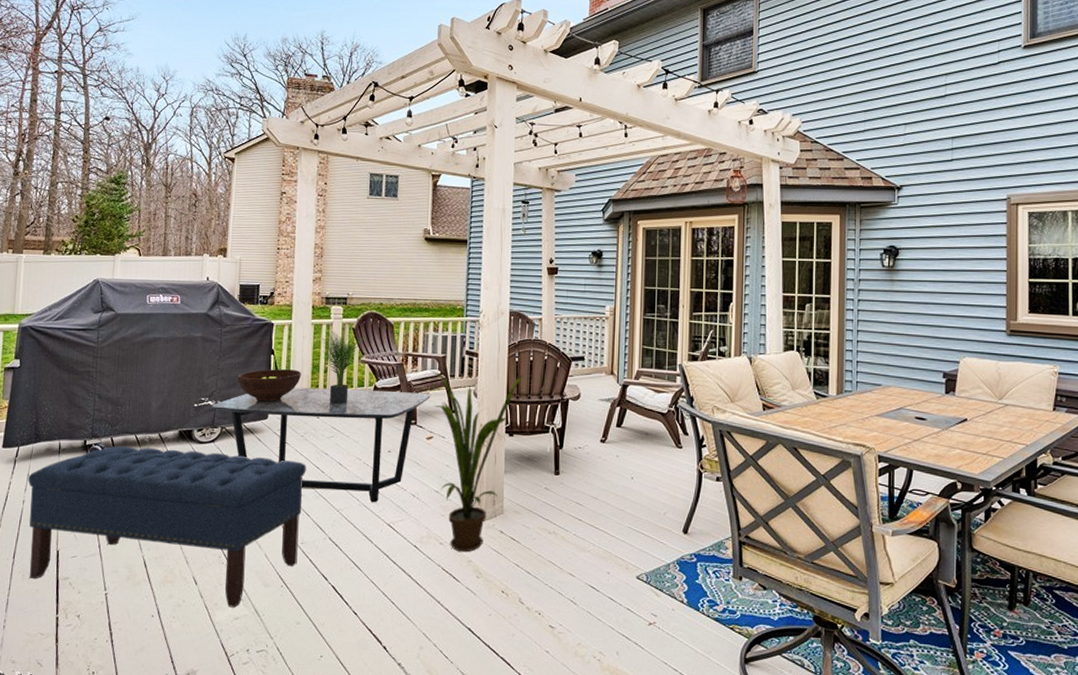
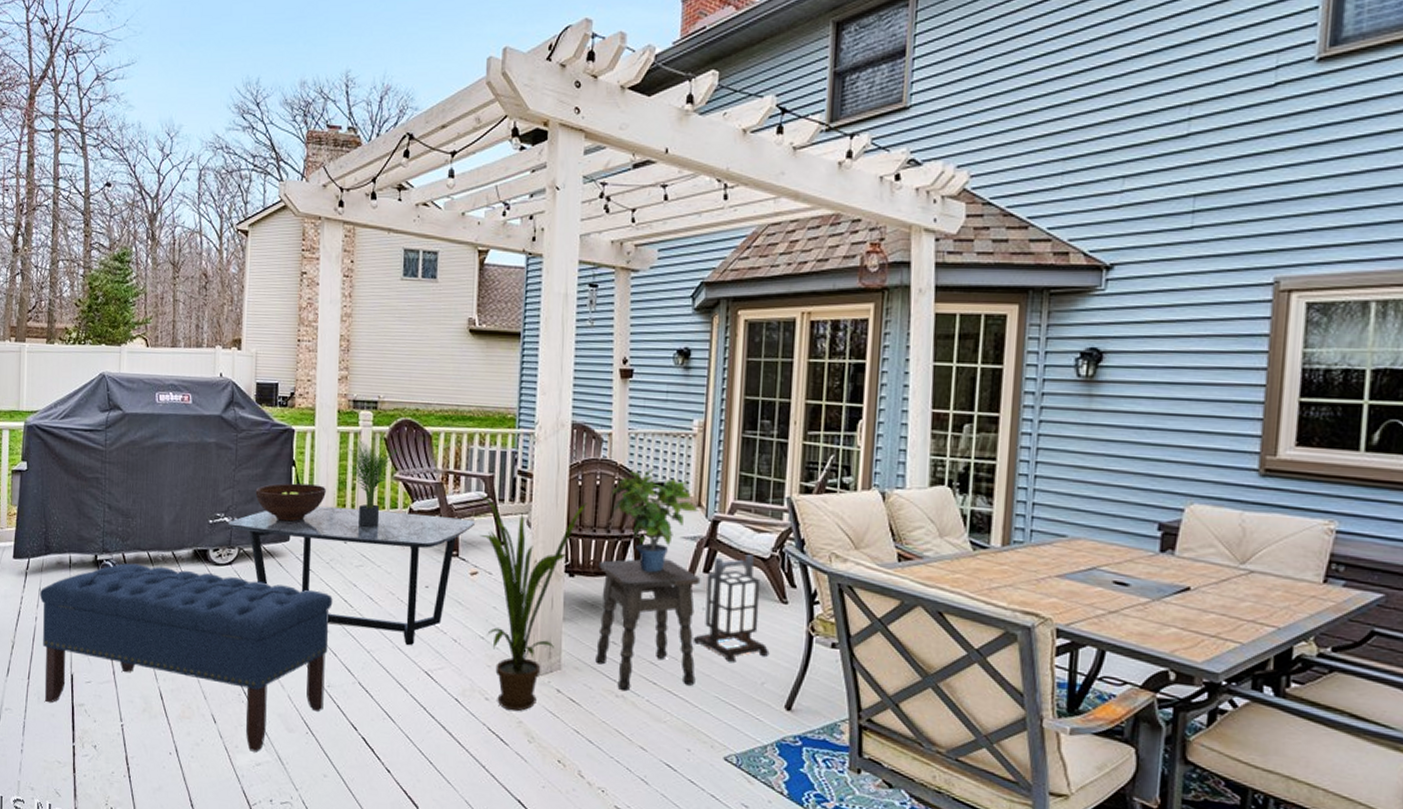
side table: none [532,417,615,527] -> present [595,558,701,691]
potted plant: none [542,346,611,430] -> present [611,468,698,573]
lantern: none [609,411,670,498] -> present [693,555,770,662]

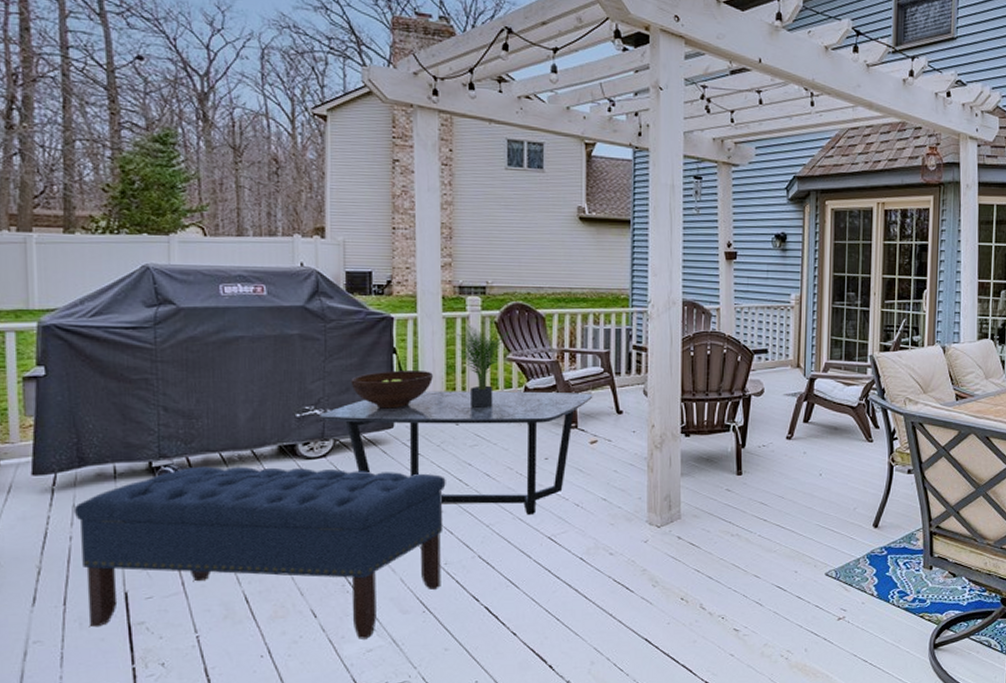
house plant: present [474,491,588,712] -> none [591,367,700,562]
side table: present [595,558,701,691] -> none [712,414,802,529]
potted plant: present [611,468,698,573] -> none [721,338,797,427]
lantern: present [693,555,770,662] -> none [796,405,860,494]

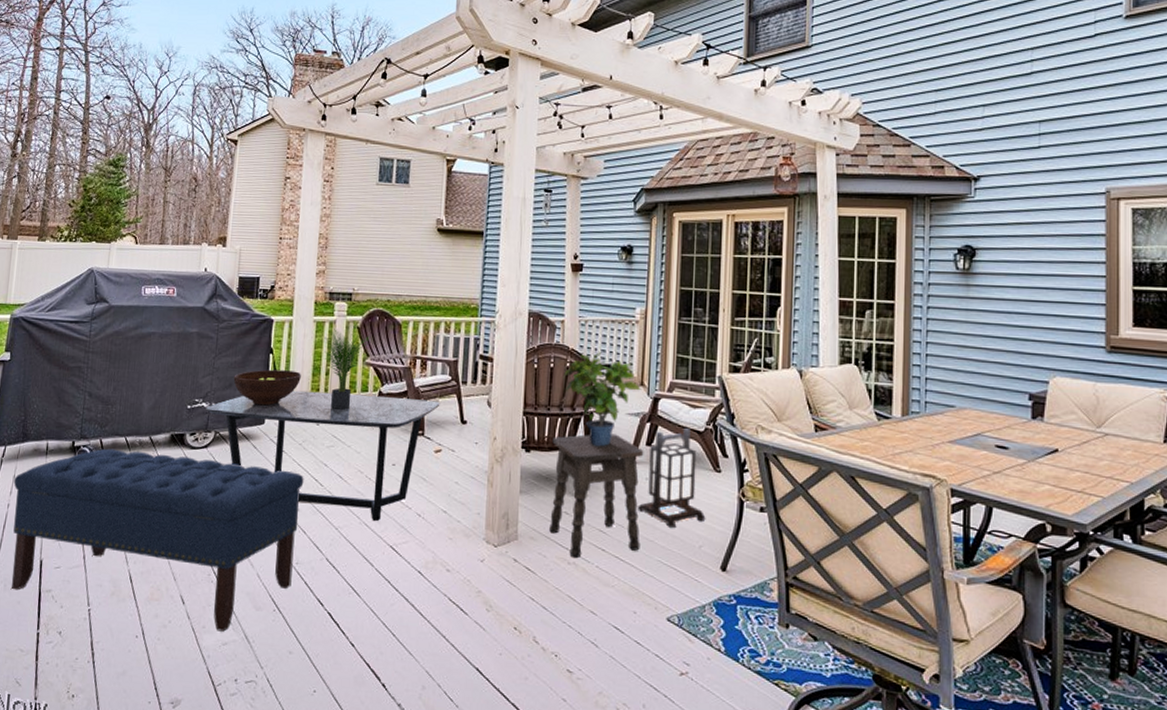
side table: none [712,414,802,529] -> present [549,433,644,558]
potted plant: none [721,338,797,427] -> present [564,352,641,447]
lantern: none [796,405,860,494] -> present [637,428,706,528]

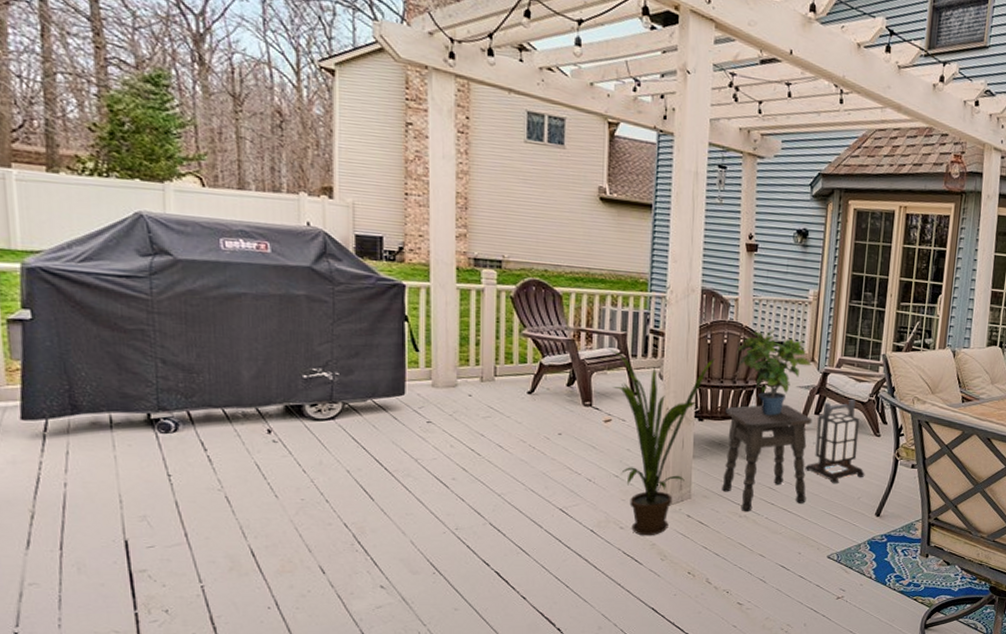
bench: present [11,448,304,632] -> none [67,421,458,596]
coffee table: present [206,390,440,522] -> none [328,360,609,488]
fruit bowl: present [233,369,301,406] -> none [360,338,446,376]
potted plant: present [324,320,370,411] -> none [471,289,525,382]
house plant: none [439,375,543,582] -> present [607,347,716,536]

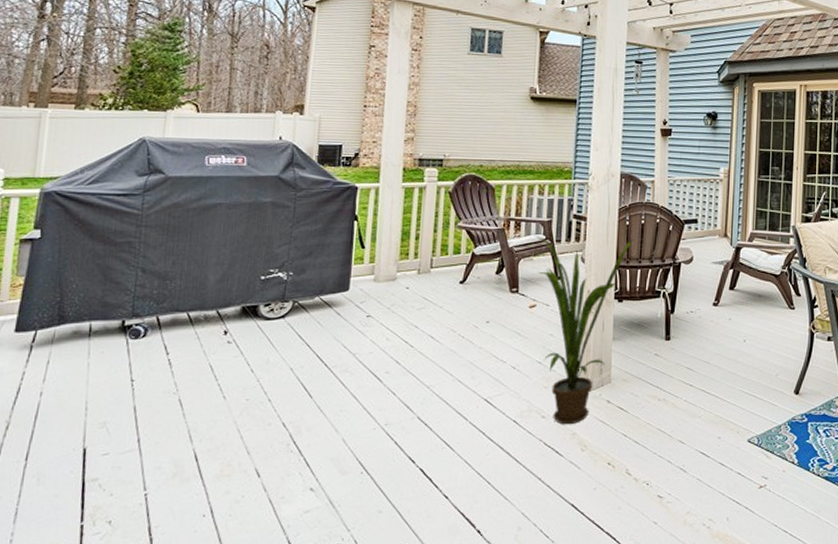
side table: present [722,404,813,511] -> none [641,281,728,394]
potted plant: present [737,330,812,416] -> none [654,208,725,293]
lantern: present [805,399,865,483] -> none [721,273,782,360]

